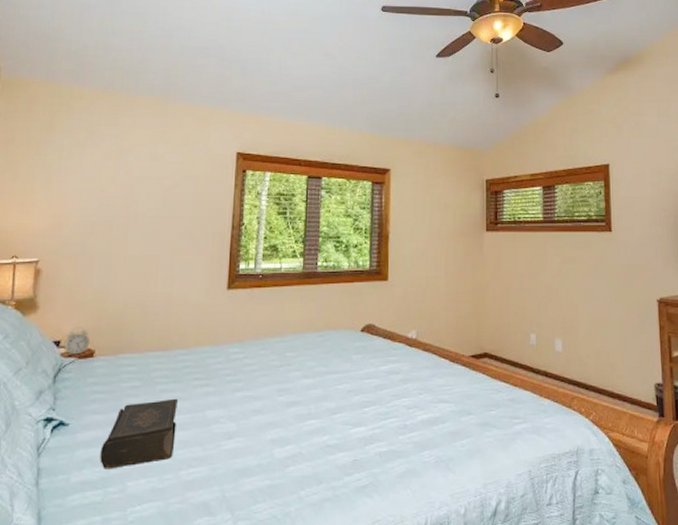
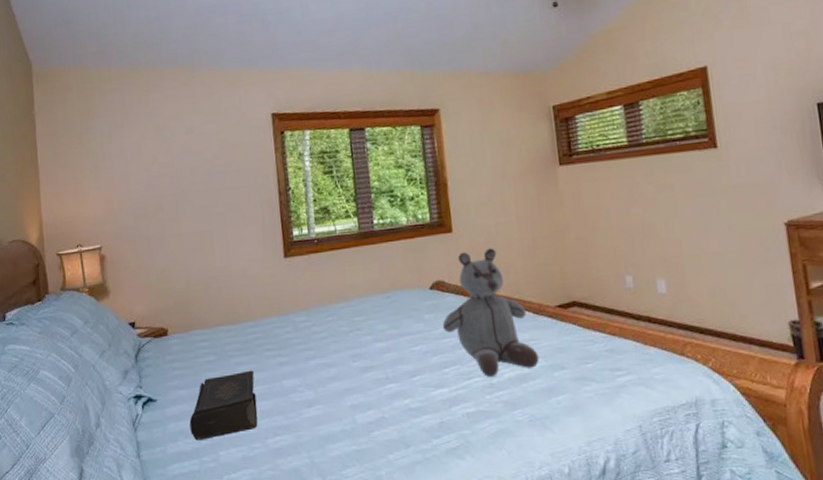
alarm clock: present [64,326,91,357] -> none [138,306,162,337]
stuffed bear: none [367,298,450,419] -> present [442,248,539,378]

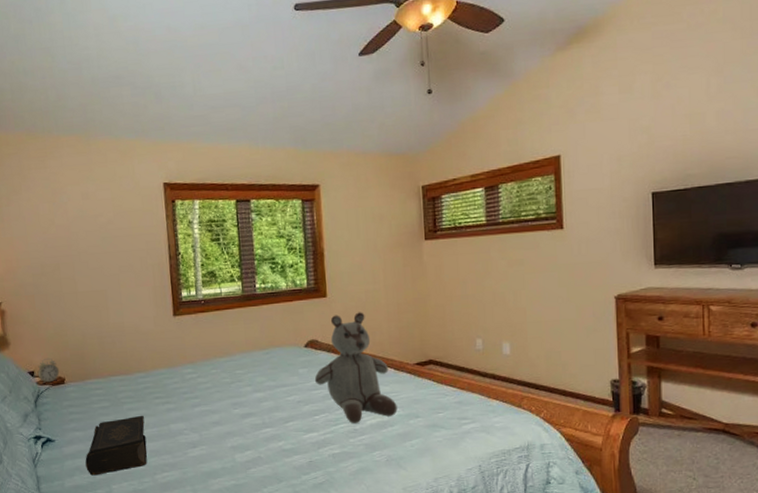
alarm clock: none [138,306,162,337] -> present [37,357,60,384]

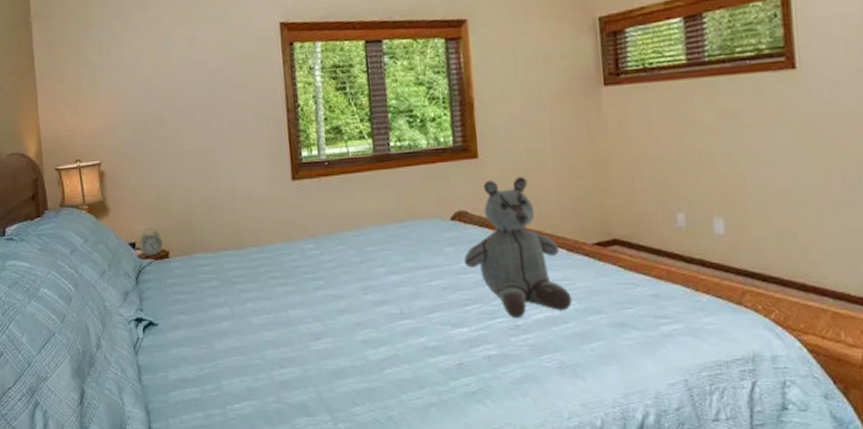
book: present [85,415,147,476] -> none [191,298,262,368]

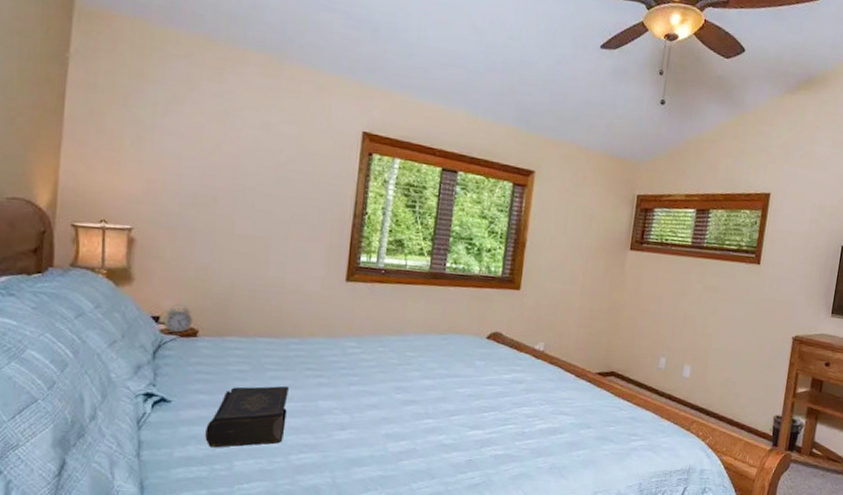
book: none [191,298,262,368] -> present [205,385,289,448]
stuffed bear: present [463,177,572,319] -> none [490,310,571,427]

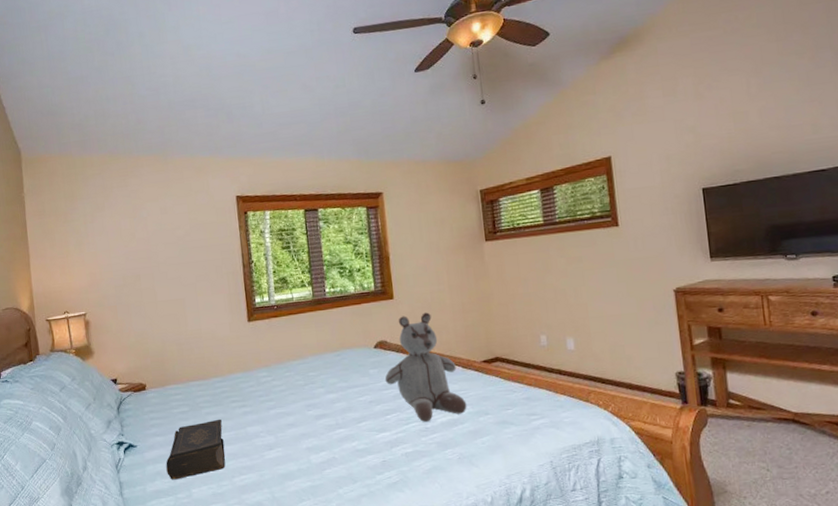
alarm clock: present [163,303,193,334] -> none [120,365,141,391]
stuffed bear: none [490,310,571,427] -> present [384,312,467,423]

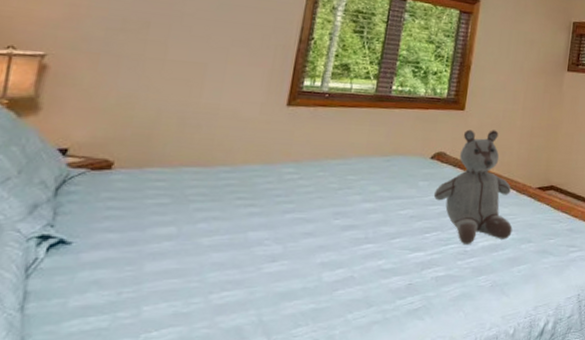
book: present [166,419,226,480] -> none [109,218,215,293]

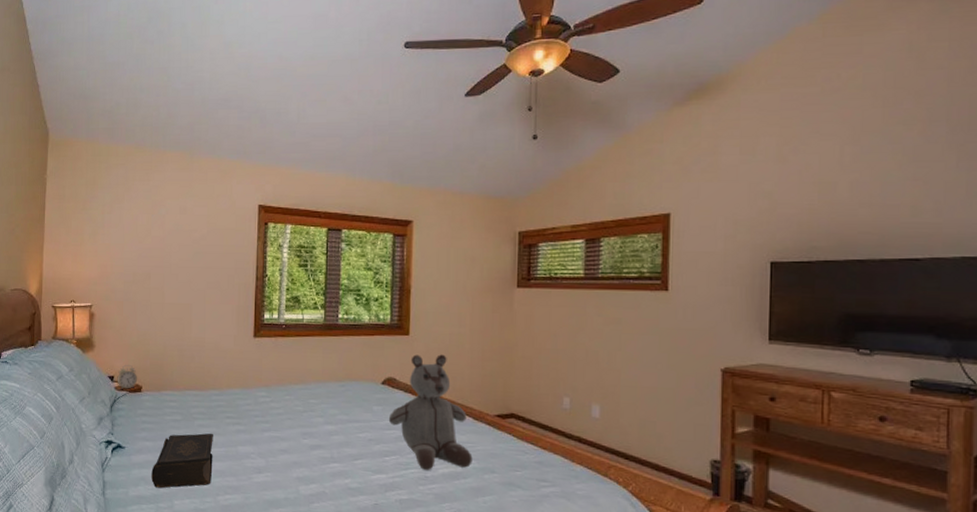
alarm clock: none [72,133,109,167] -> present [117,364,138,390]
book: none [109,218,215,293] -> present [151,433,213,488]

